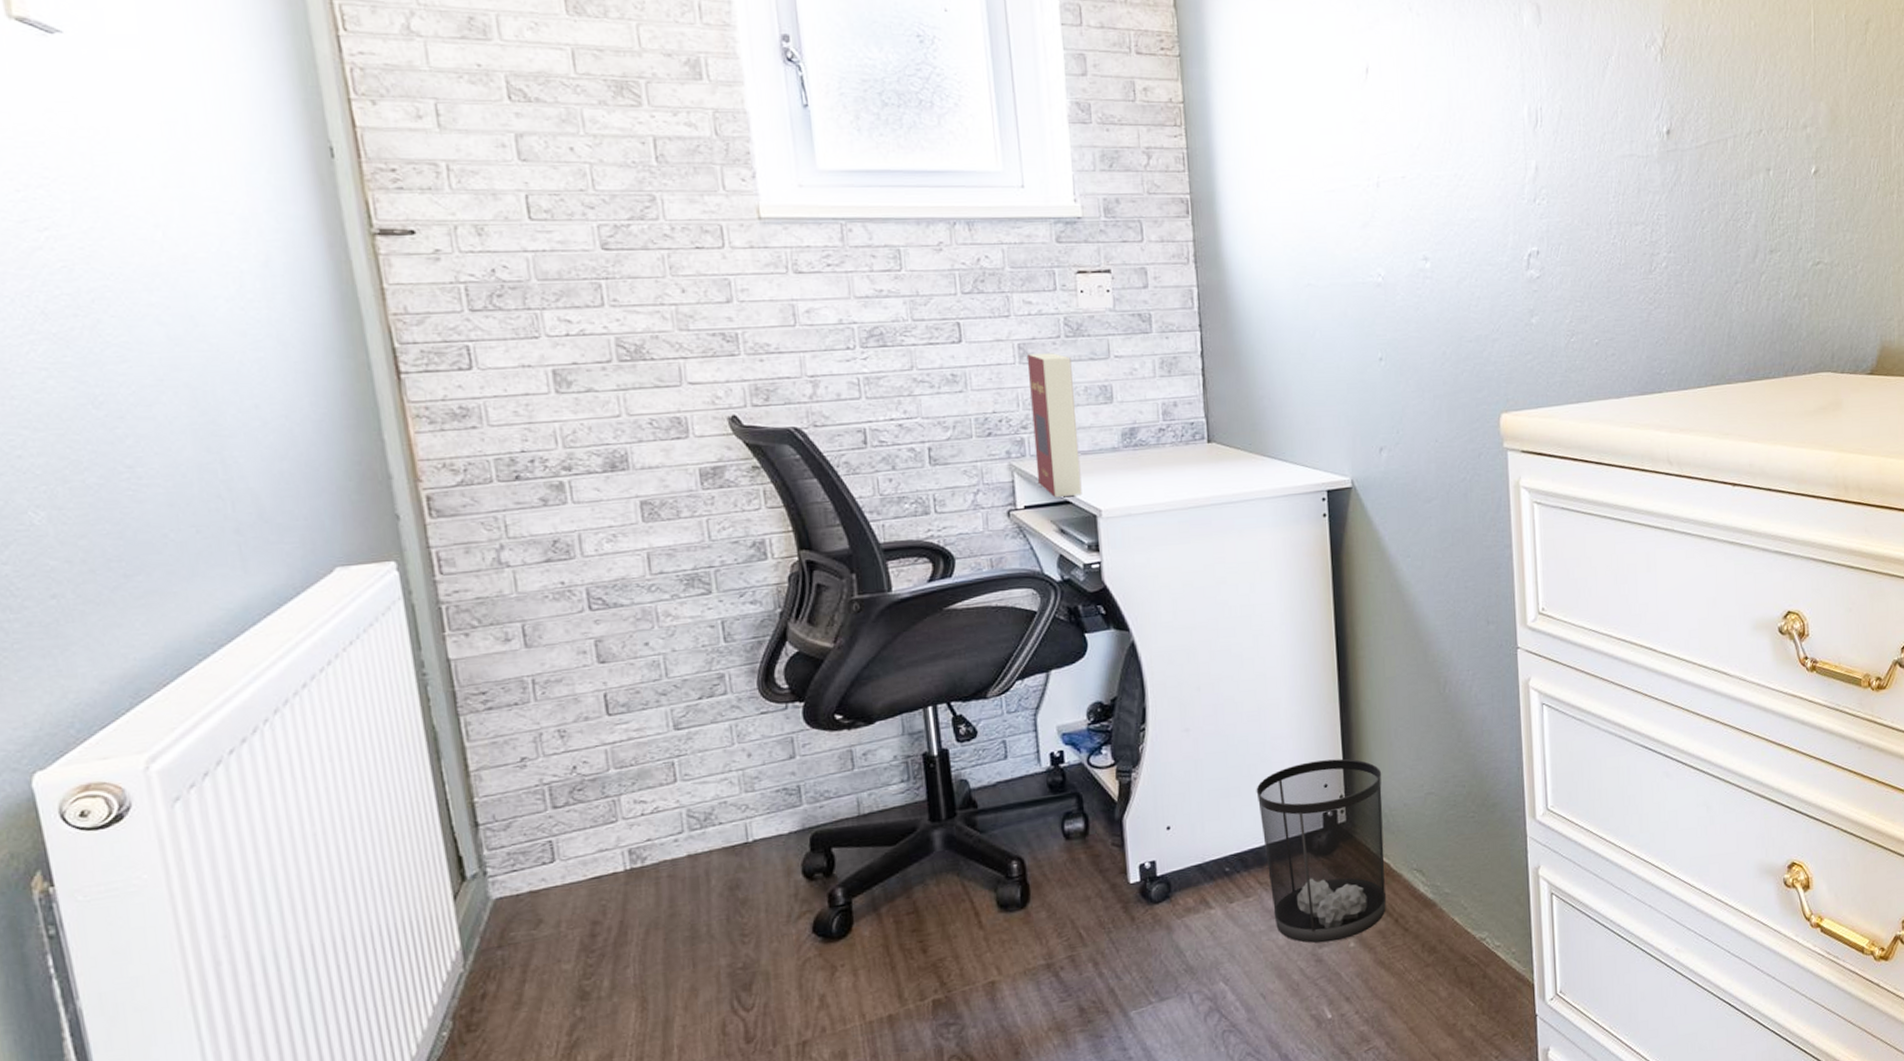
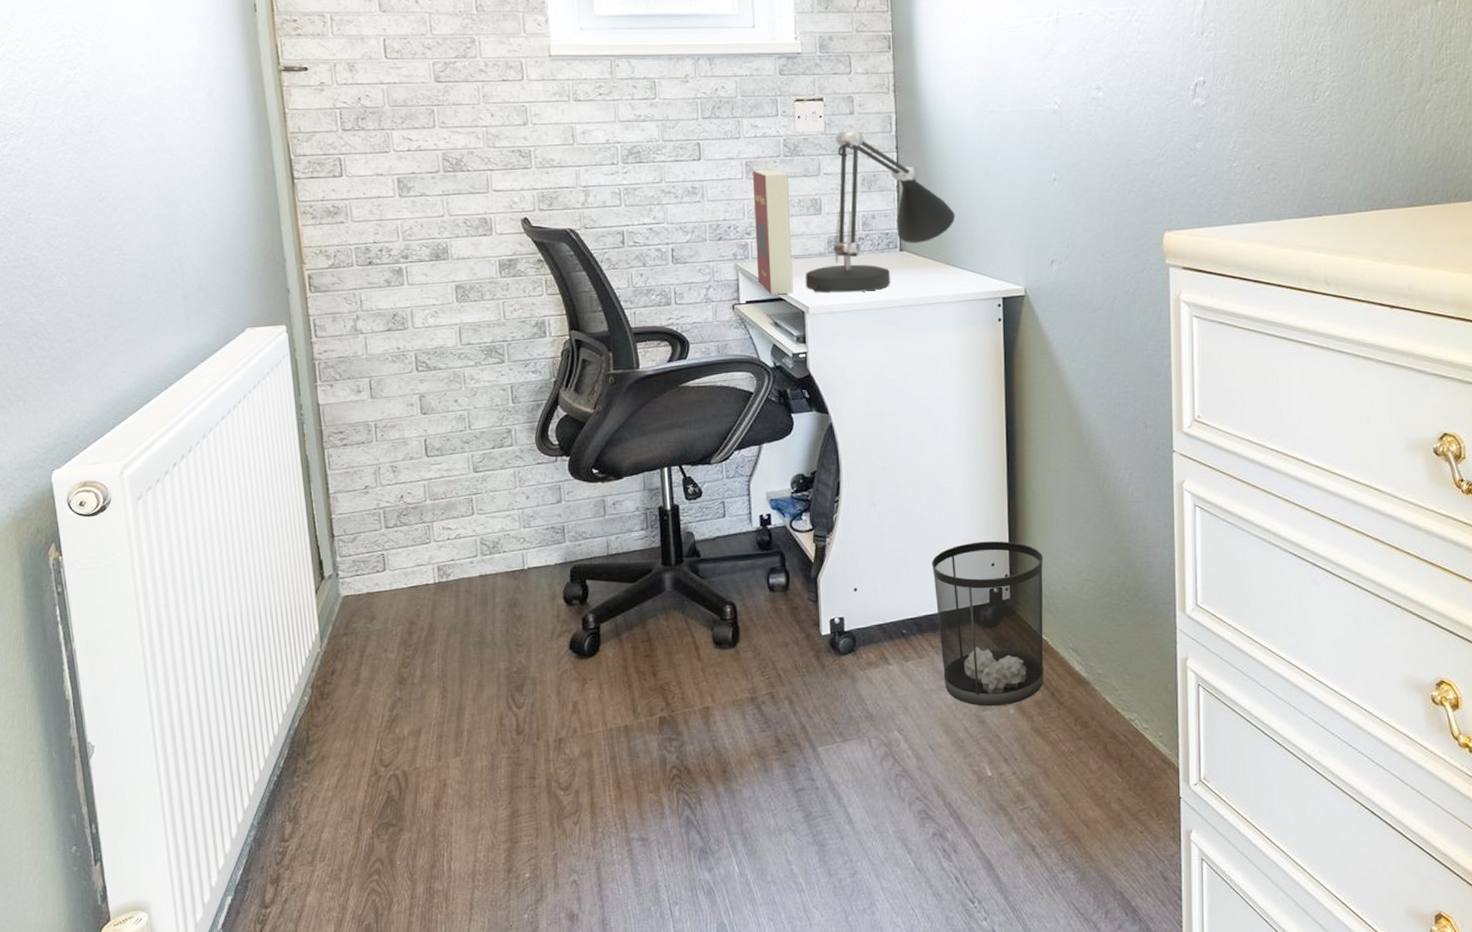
desk lamp: none [1095,307,1271,494] -> present [805,131,956,294]

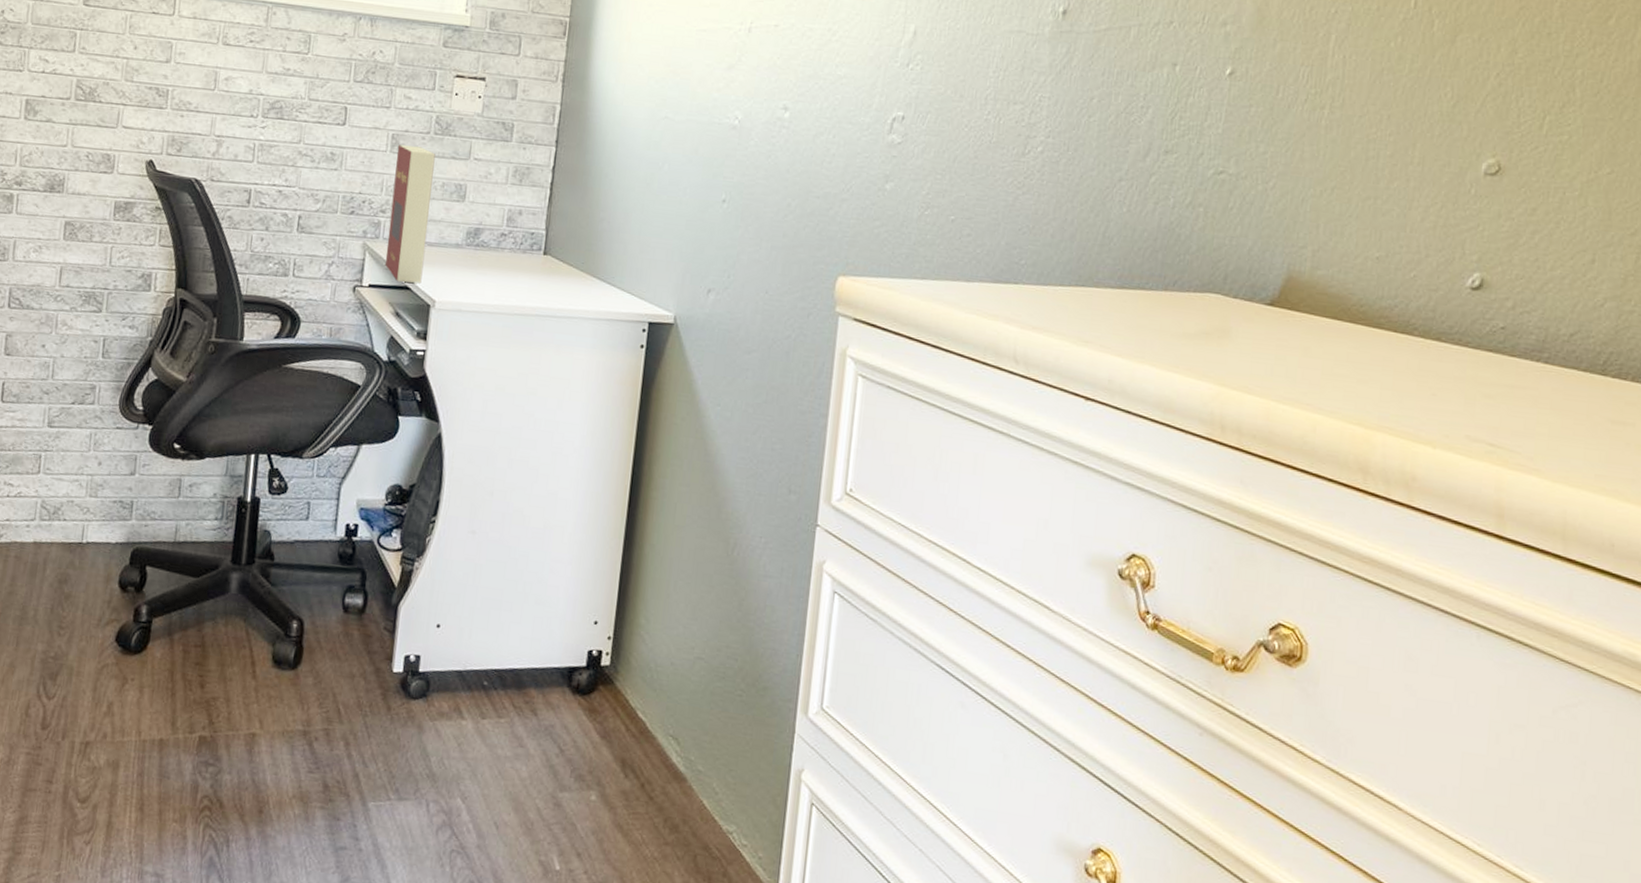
desk lamp: present [805,131,956,294] -> none [435,116,610,294]
waste bin: present [931,541,1044,706] -> none [521,593,654,790]

